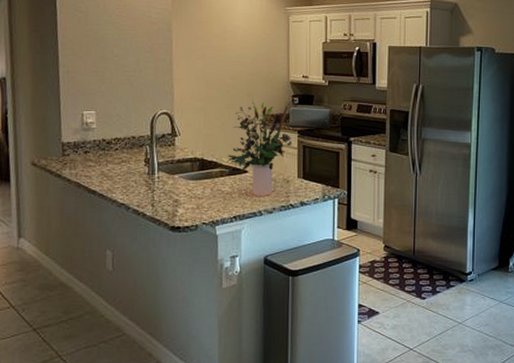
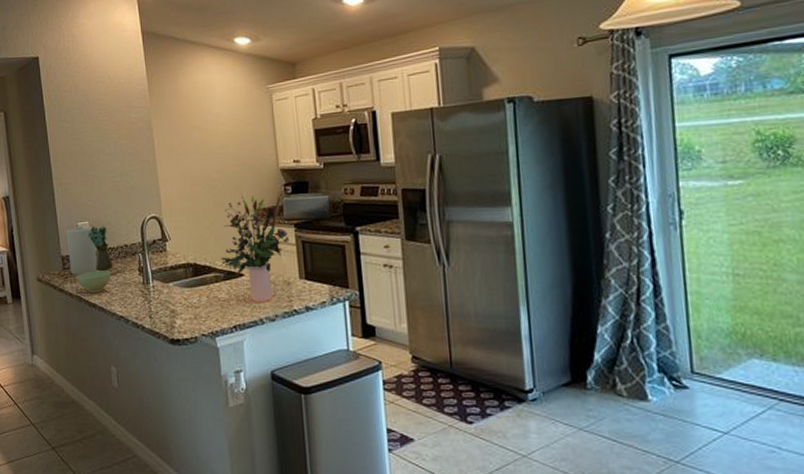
paper towel holder: none [69,115,102,163] -> present [66,226,97,276]
bowl: none [77,159,116,181] -> present [76,270,111,293]
vase: none [93,115,119,162] -> present [88,225,114,273]

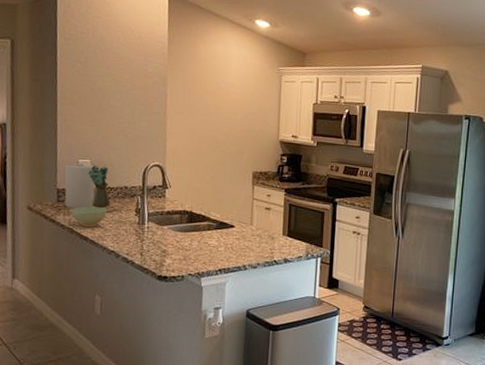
bouquet: present [220,194,290,303] -> none [214,157,279,252]
toaster: present [282,191,333,221] -> none [276,162,321,190]

